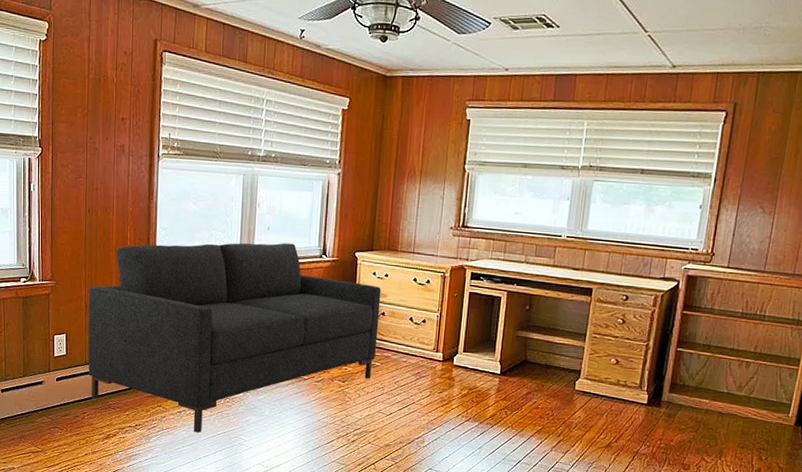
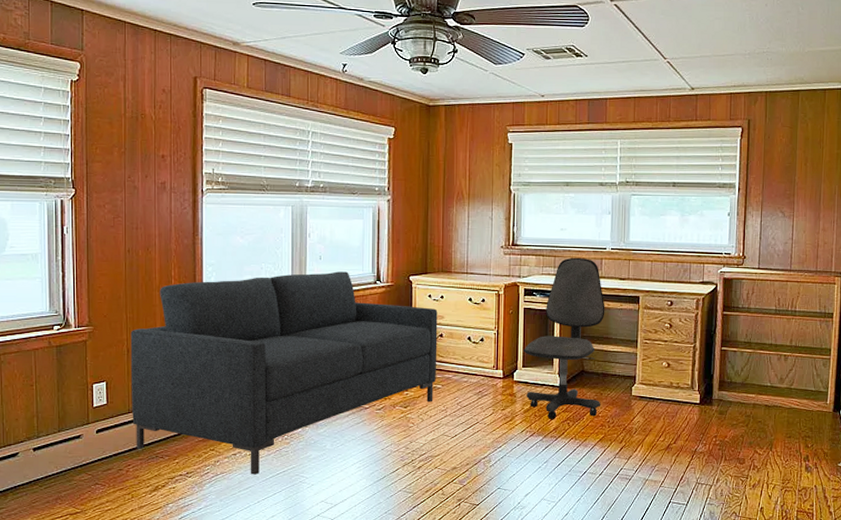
office chair: none [465,243,555,408] -> present [523,257,605,420]

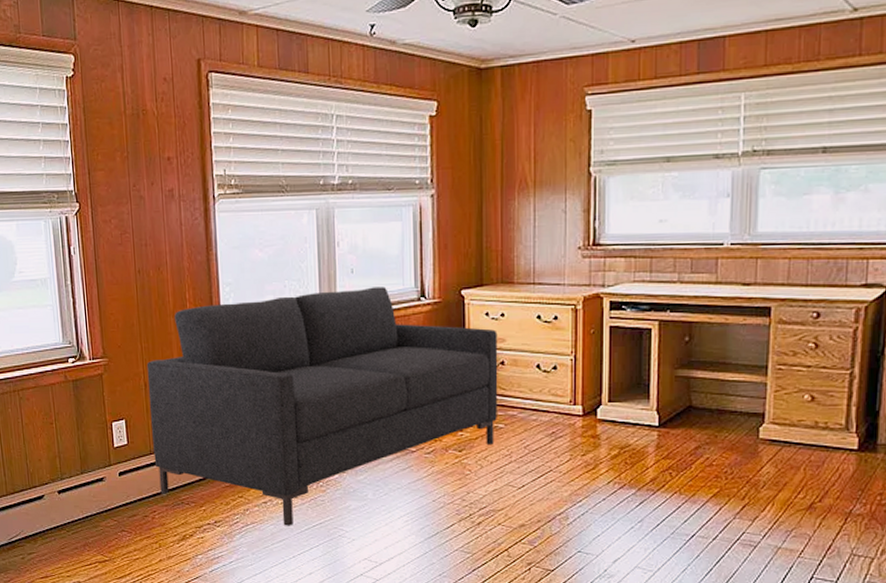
office chair: present [523,257,605,420] -> none [609,257,722,469]

